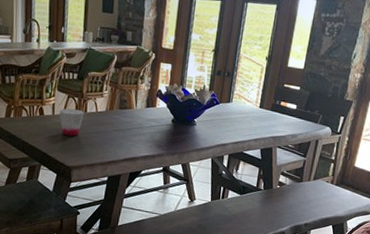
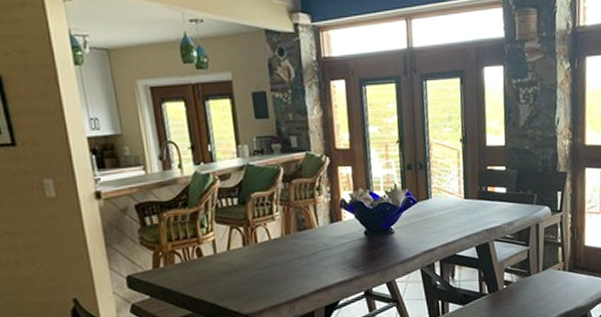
cup: present [59,108,85,137] -> none [222,241,255,277]

